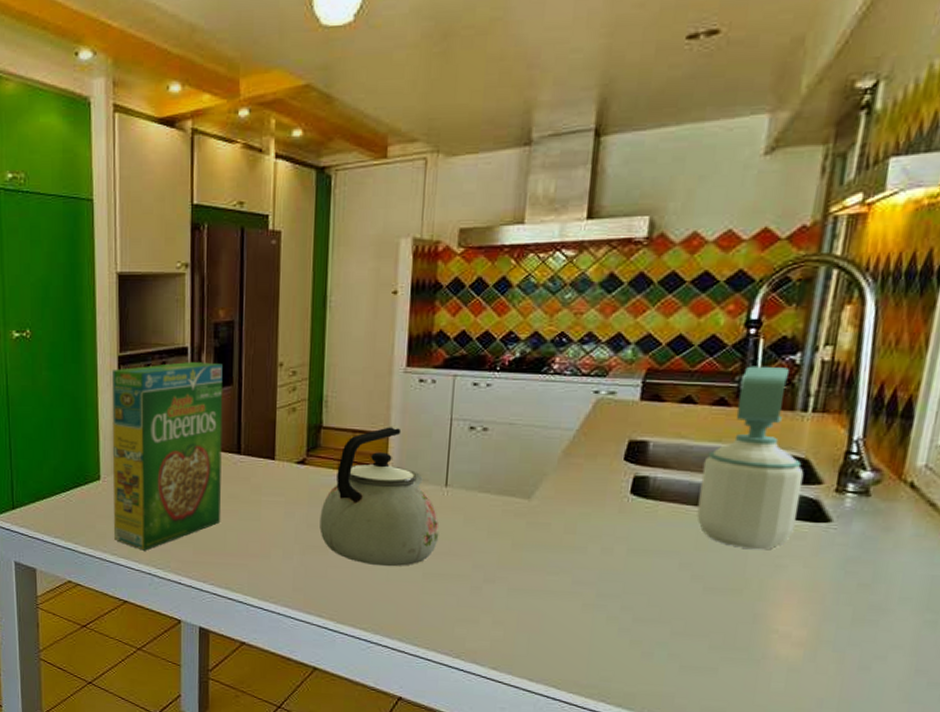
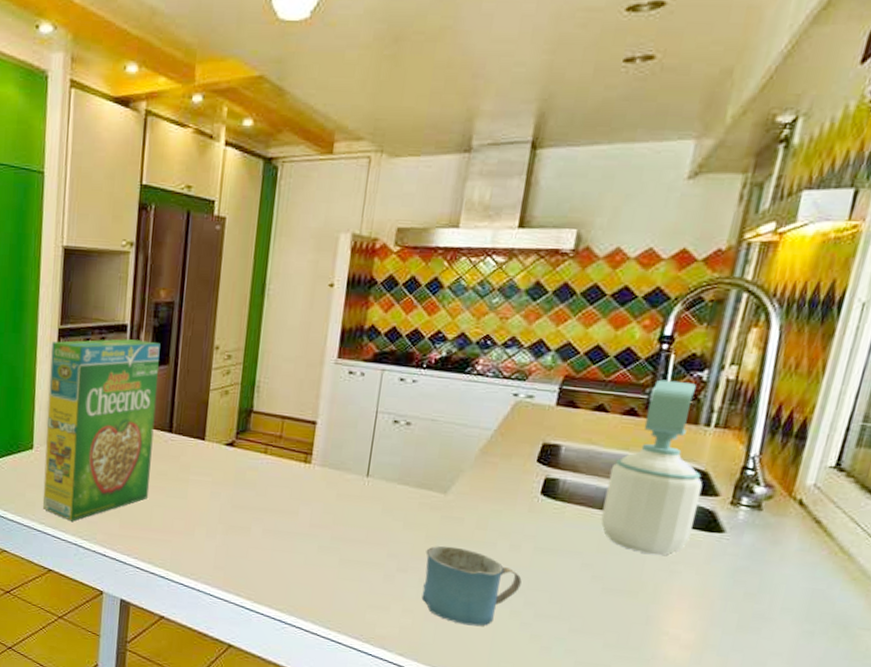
kettle: present [319,427,440,567] -> none [243,415,358,552]
mug: none [512,553,617,635] -> present [421,545,522,626]

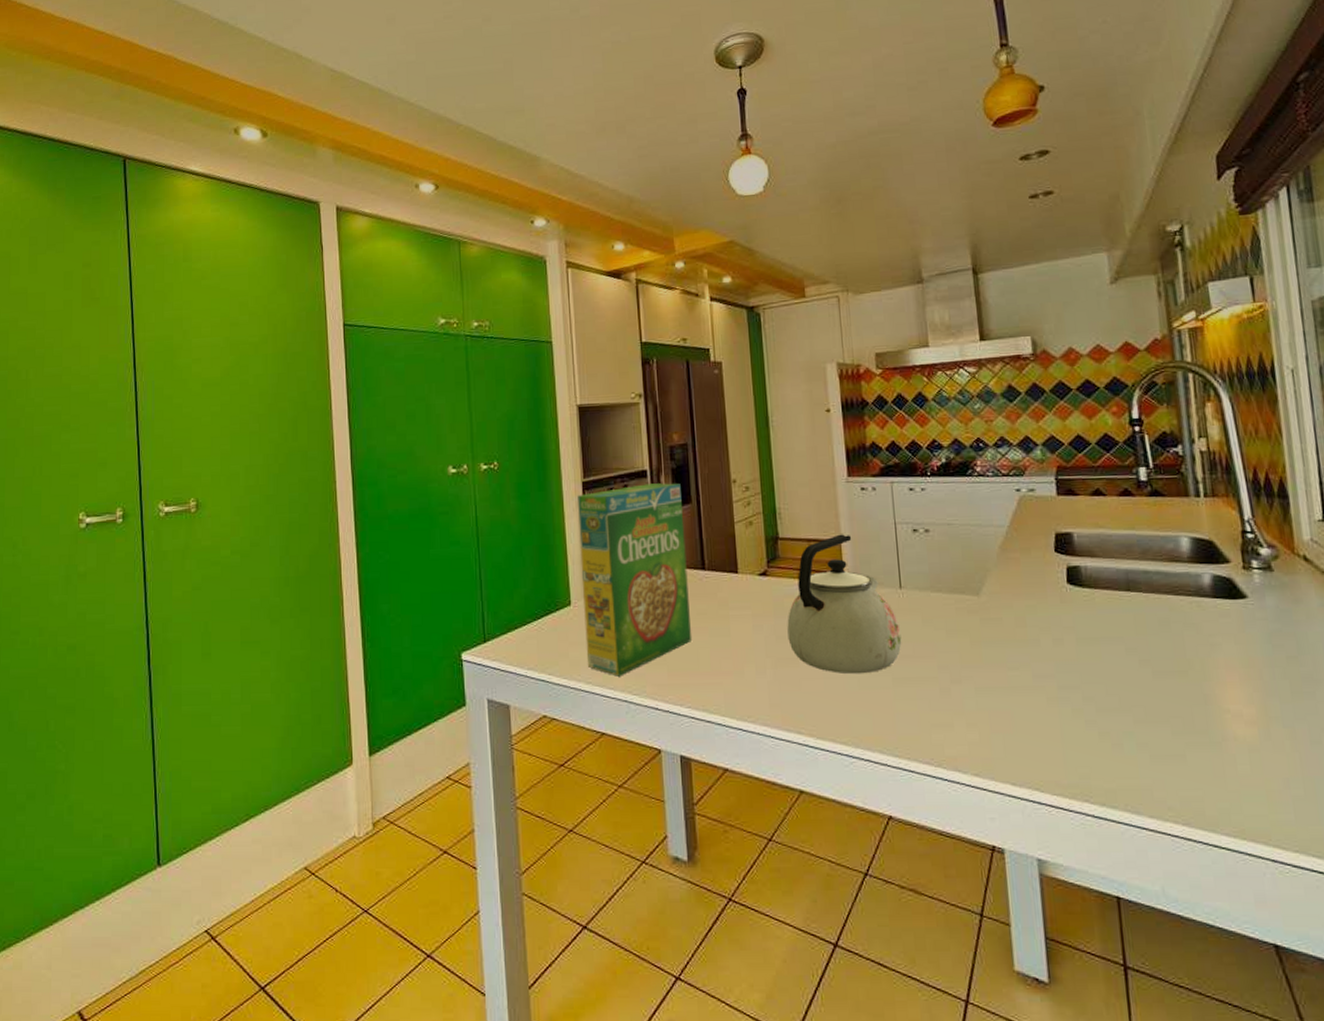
kettle: none [243,415,358,552] -> present [787,534,902,675]
mug: present [421,545,522,626] -> none [974,649,1075,732]
soap bottle: present [601,379,703,556] -> none [1124,458,1218,630]

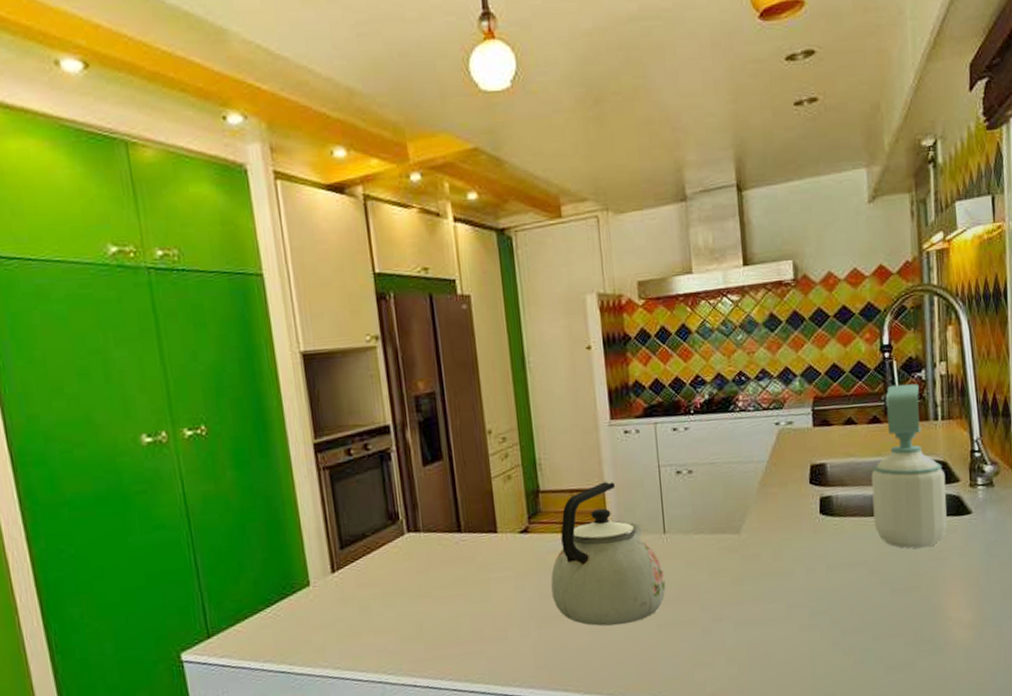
cereal box: present [576,483,693,676] -> none [307,438,451,658]
soap bottle: none [1124,458,1218,630] -> present [871,384,947,549]

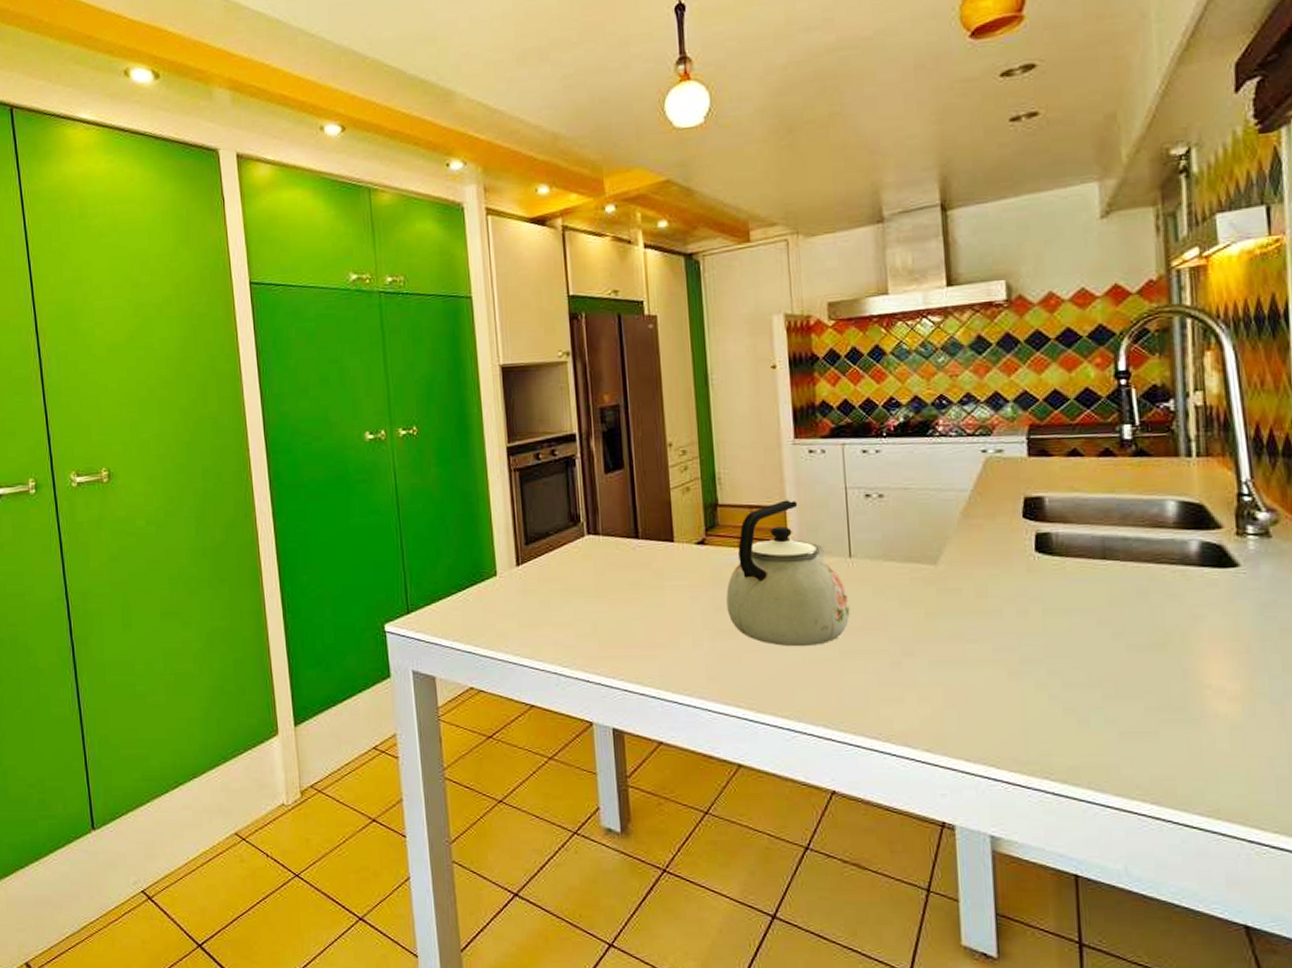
soap bottle: present [871,384,947,549] -> none [1101,414,1204,601]

